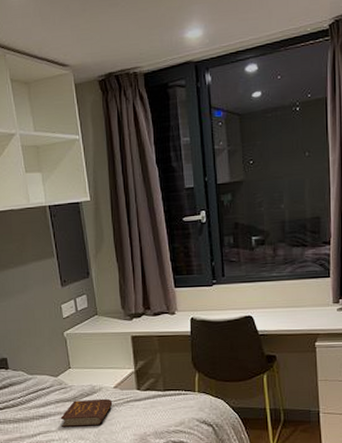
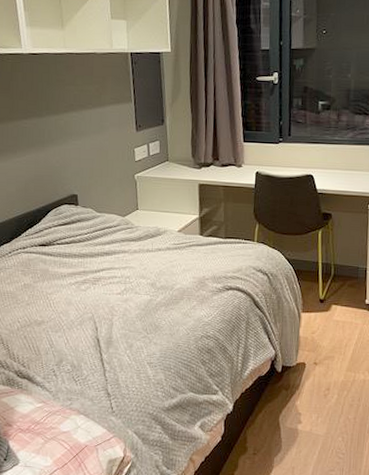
book: present [60,398,113,427] -> none [124,240,176,267]

